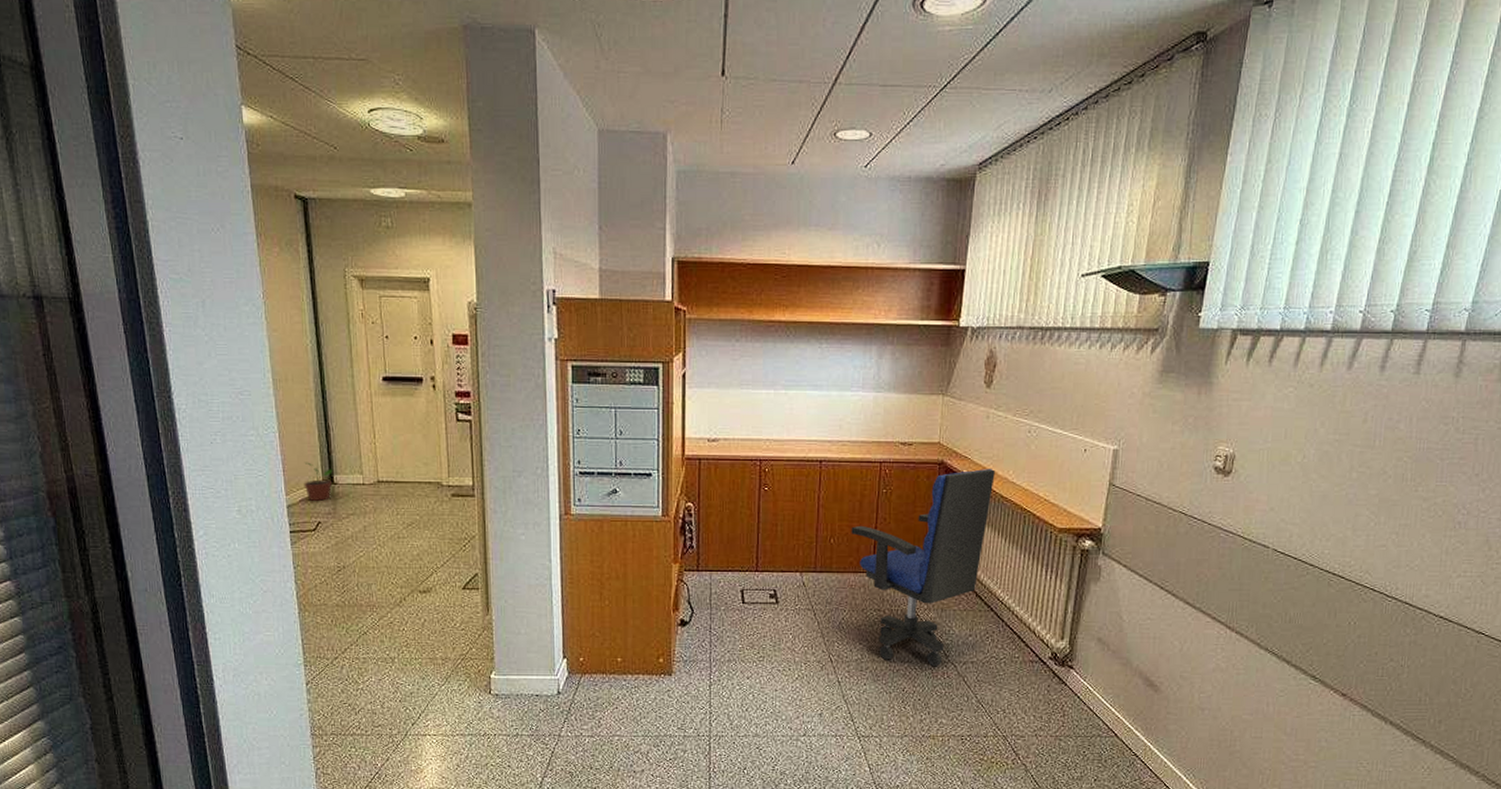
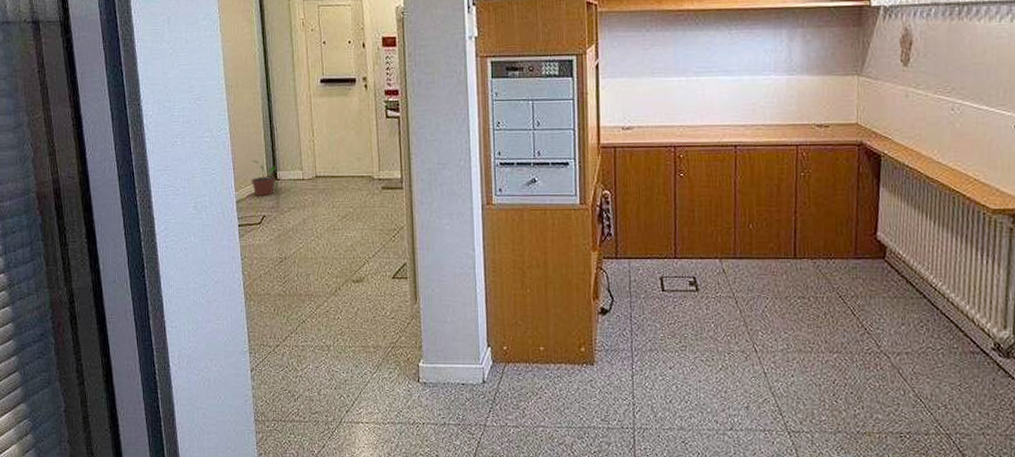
office chair: present [851,468,995,667] -> none [770,148,918,358]

